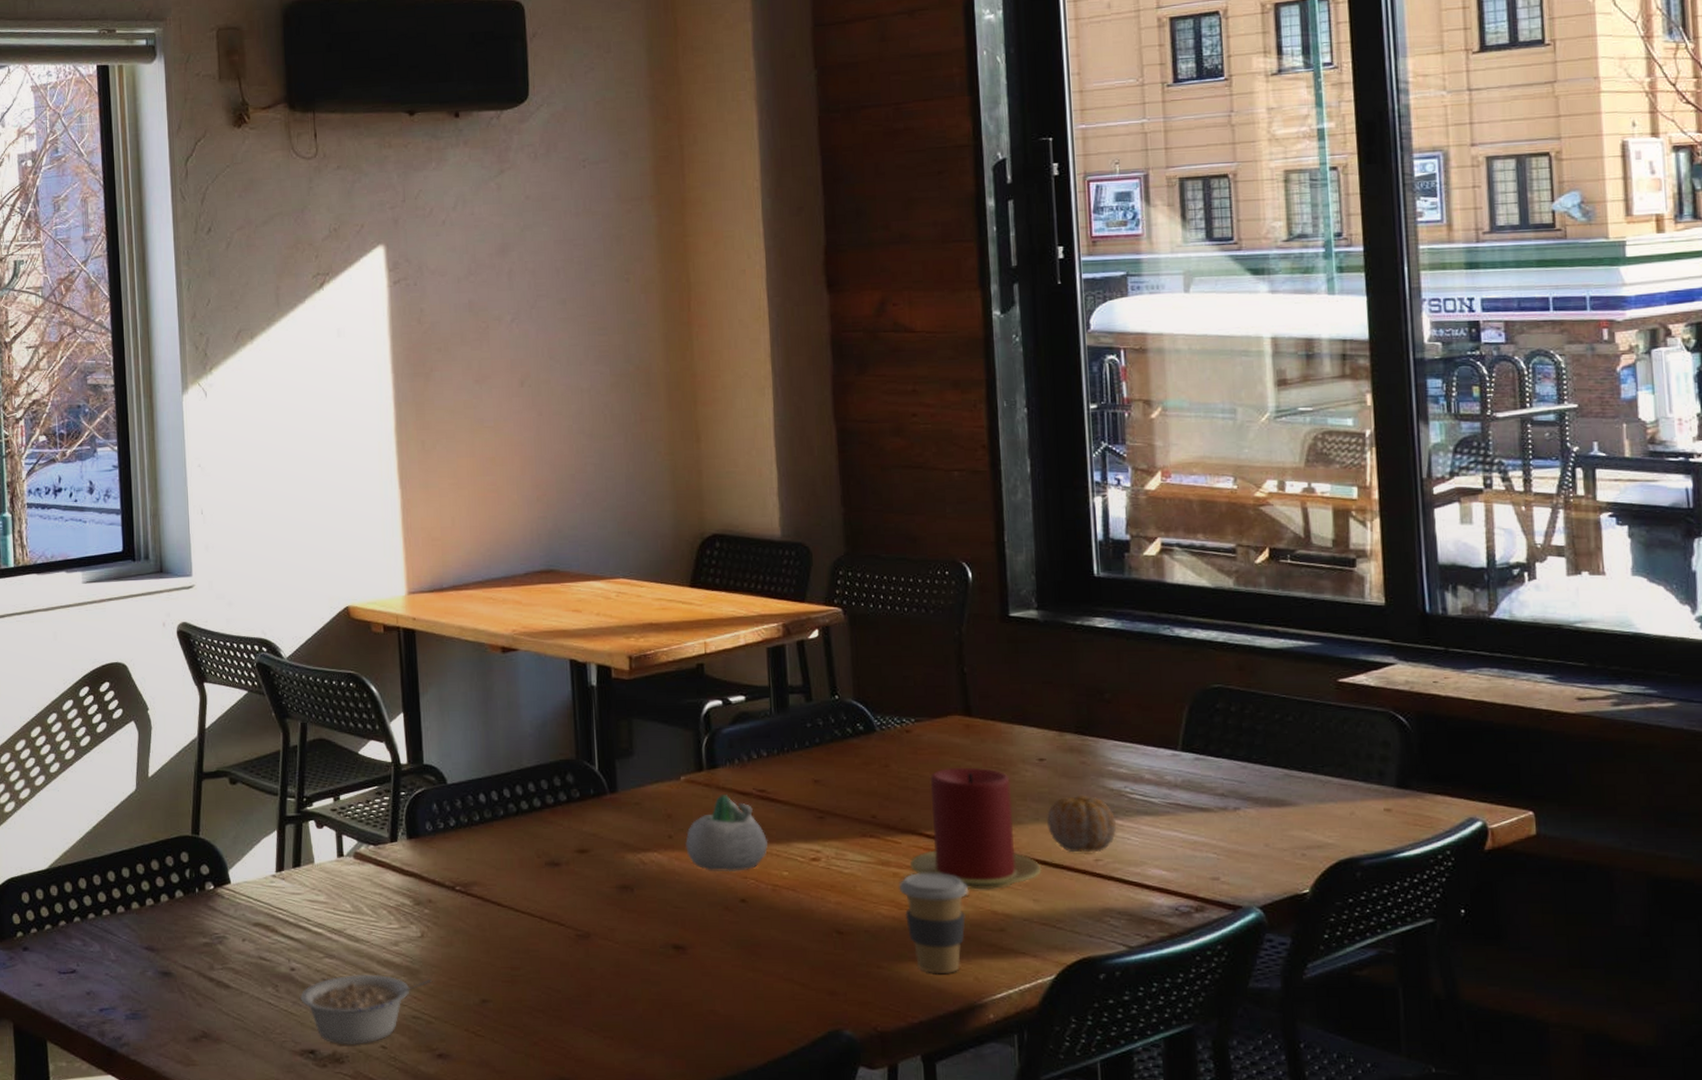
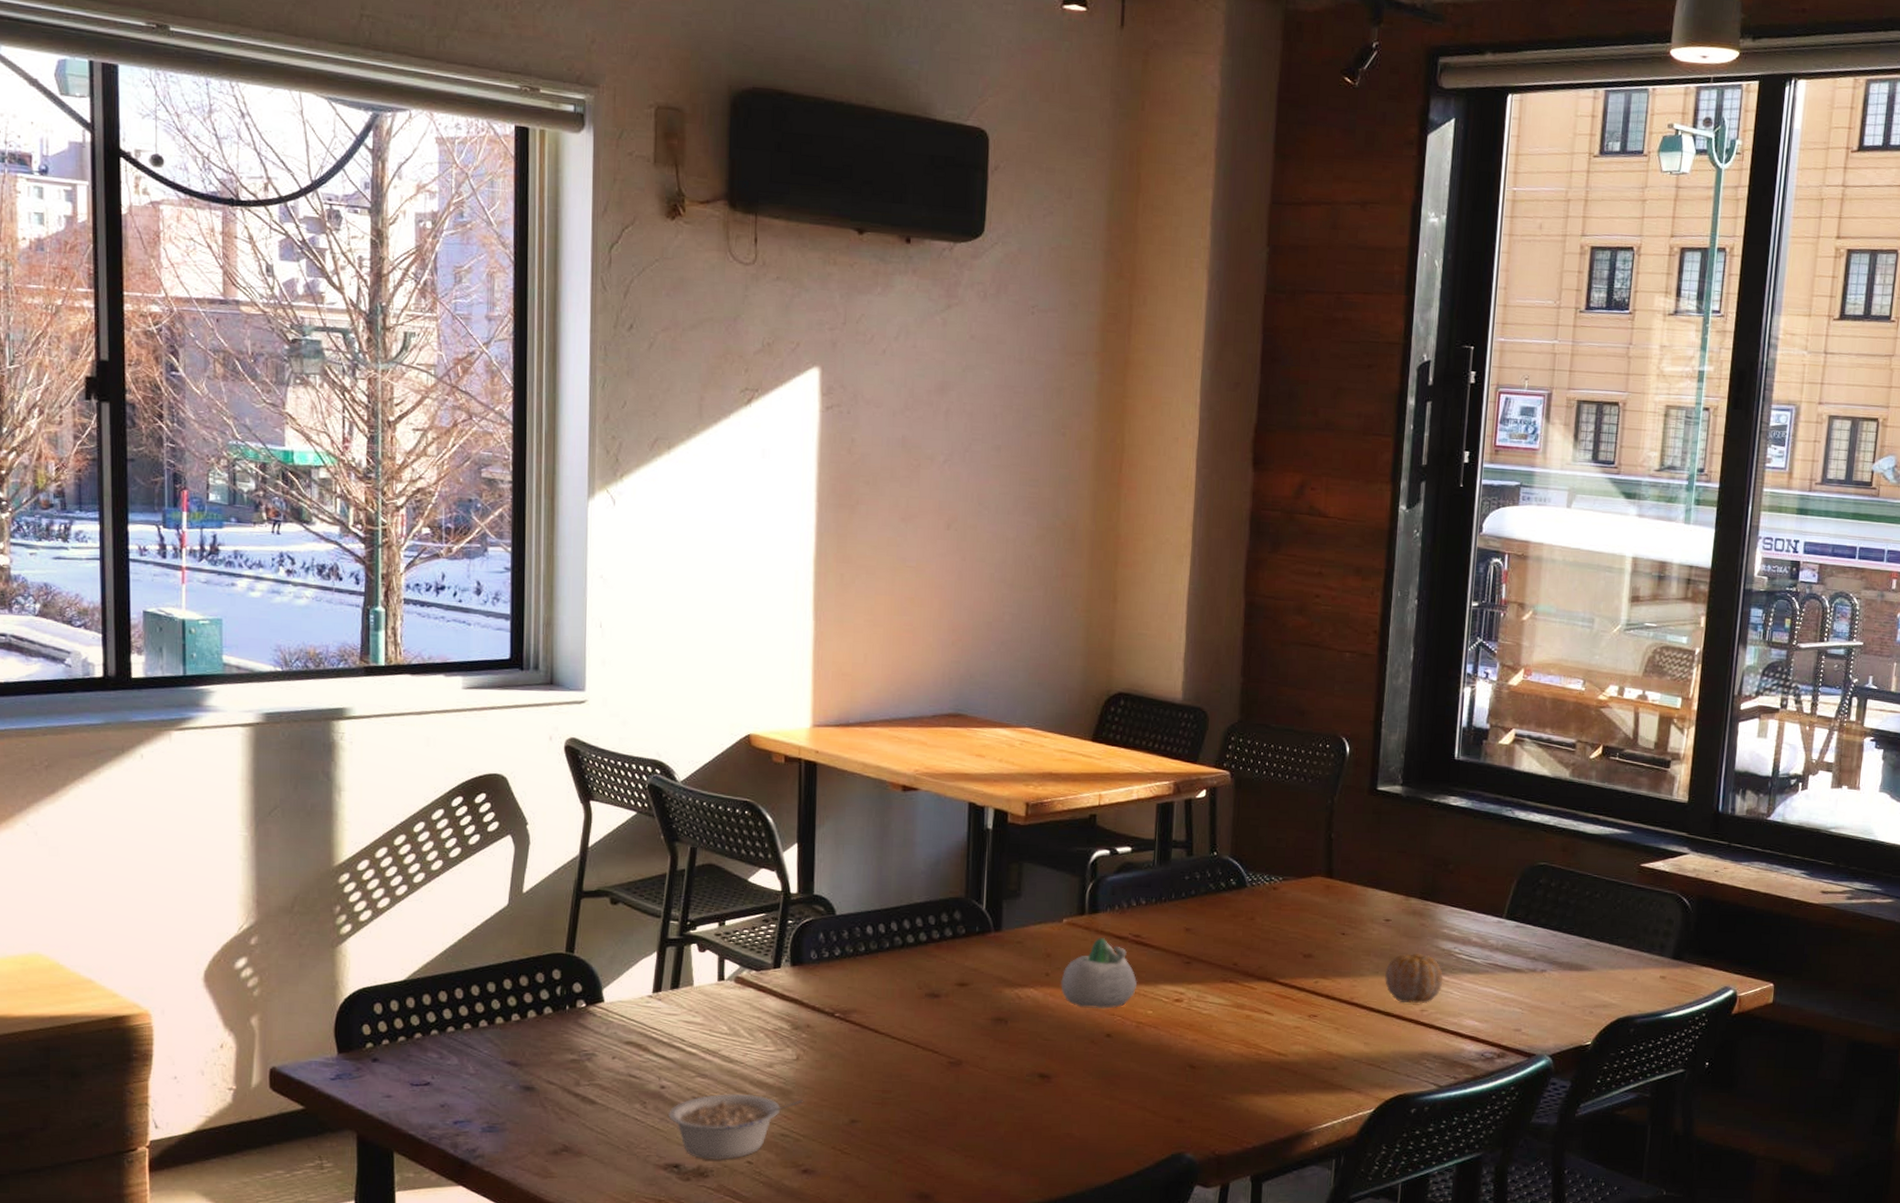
coffee cup: present [899,873,968,974] -> none [1250,1016,1310,1106]
candle: present [909,767,1042,890] -> none [1261,923,1375,1033]

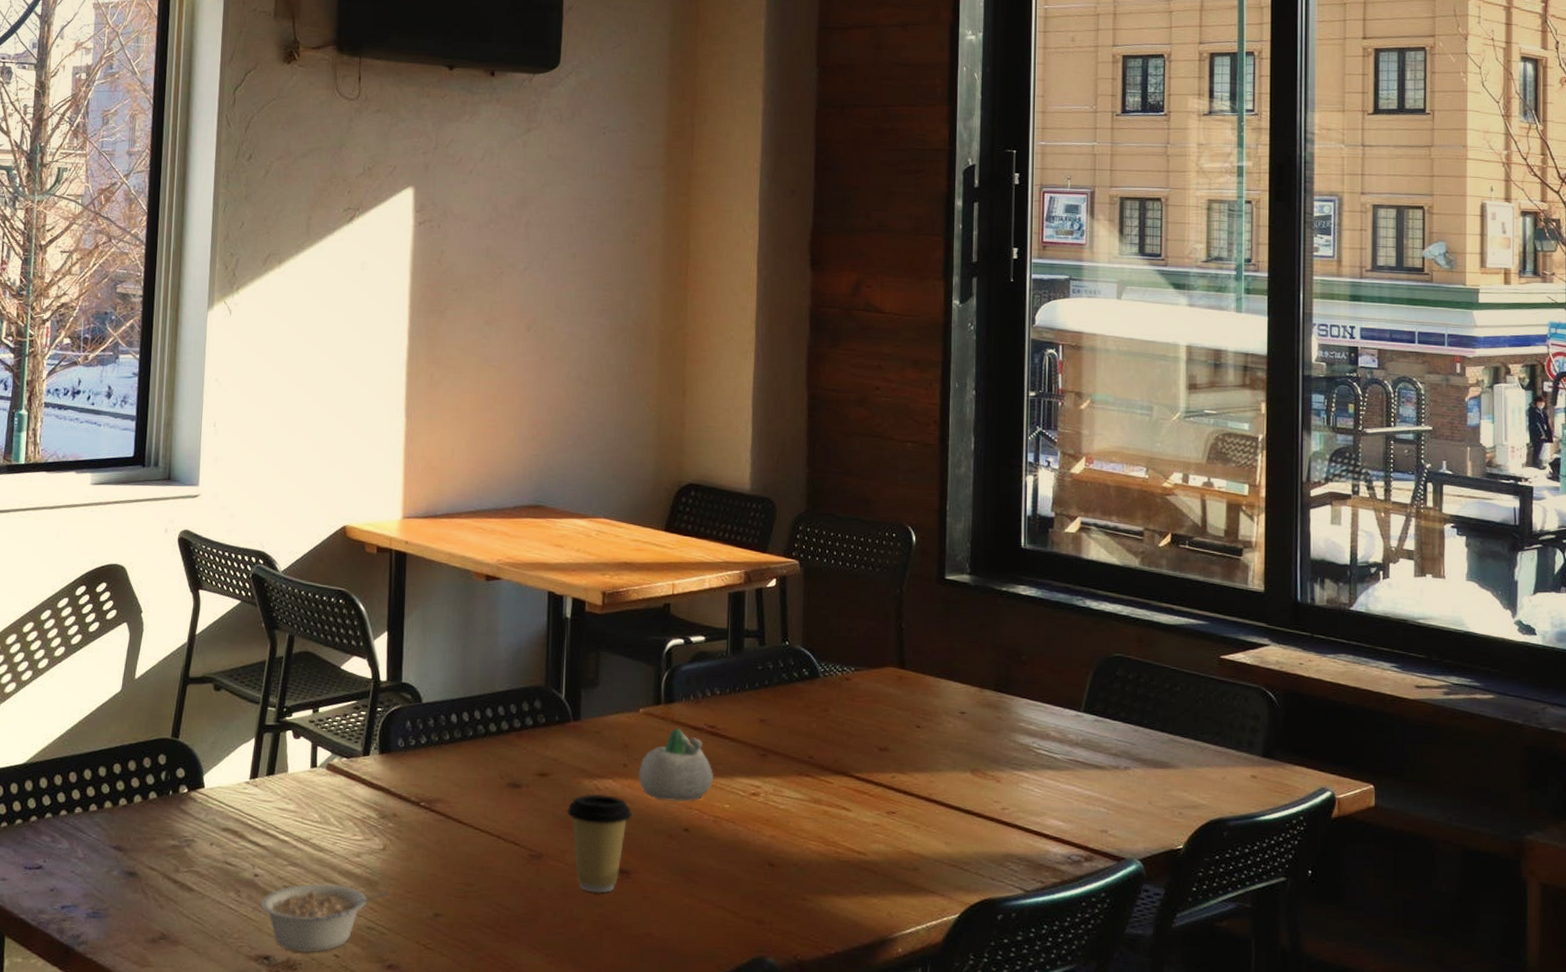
coffee cup: none [987,1003,1054,1097] -> present [567,794,632,894]
fruit: present [1384,953,1443,1004] -> none [962,747,1023,802]

